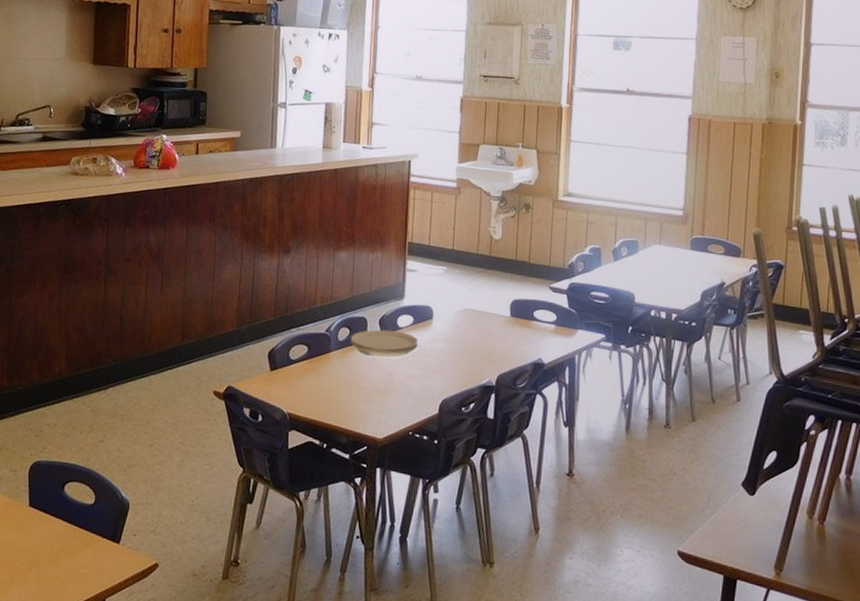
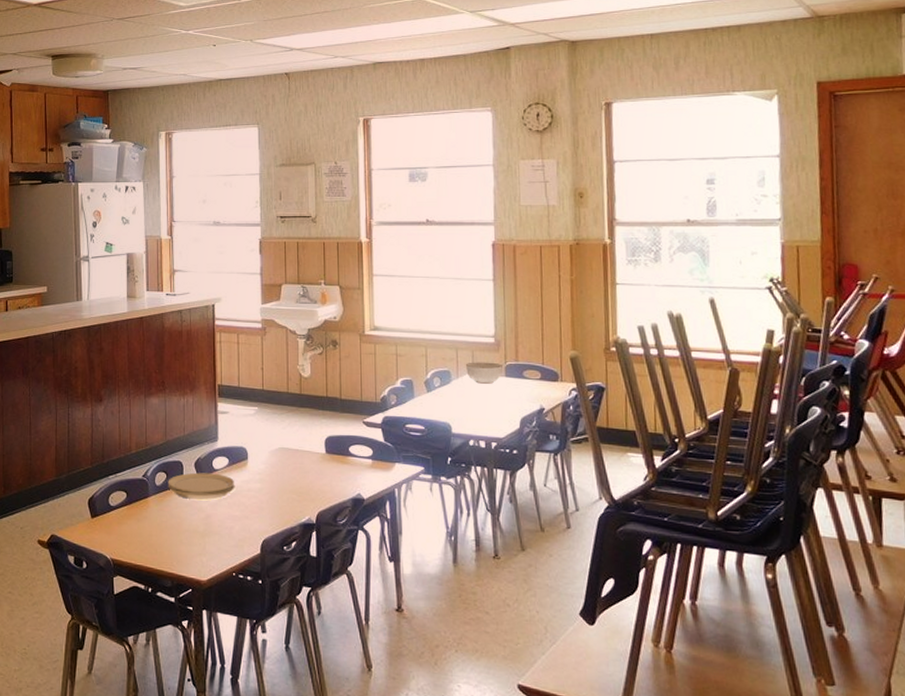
bowl: none [653,233,689,256] -> present [465,362,503,384]

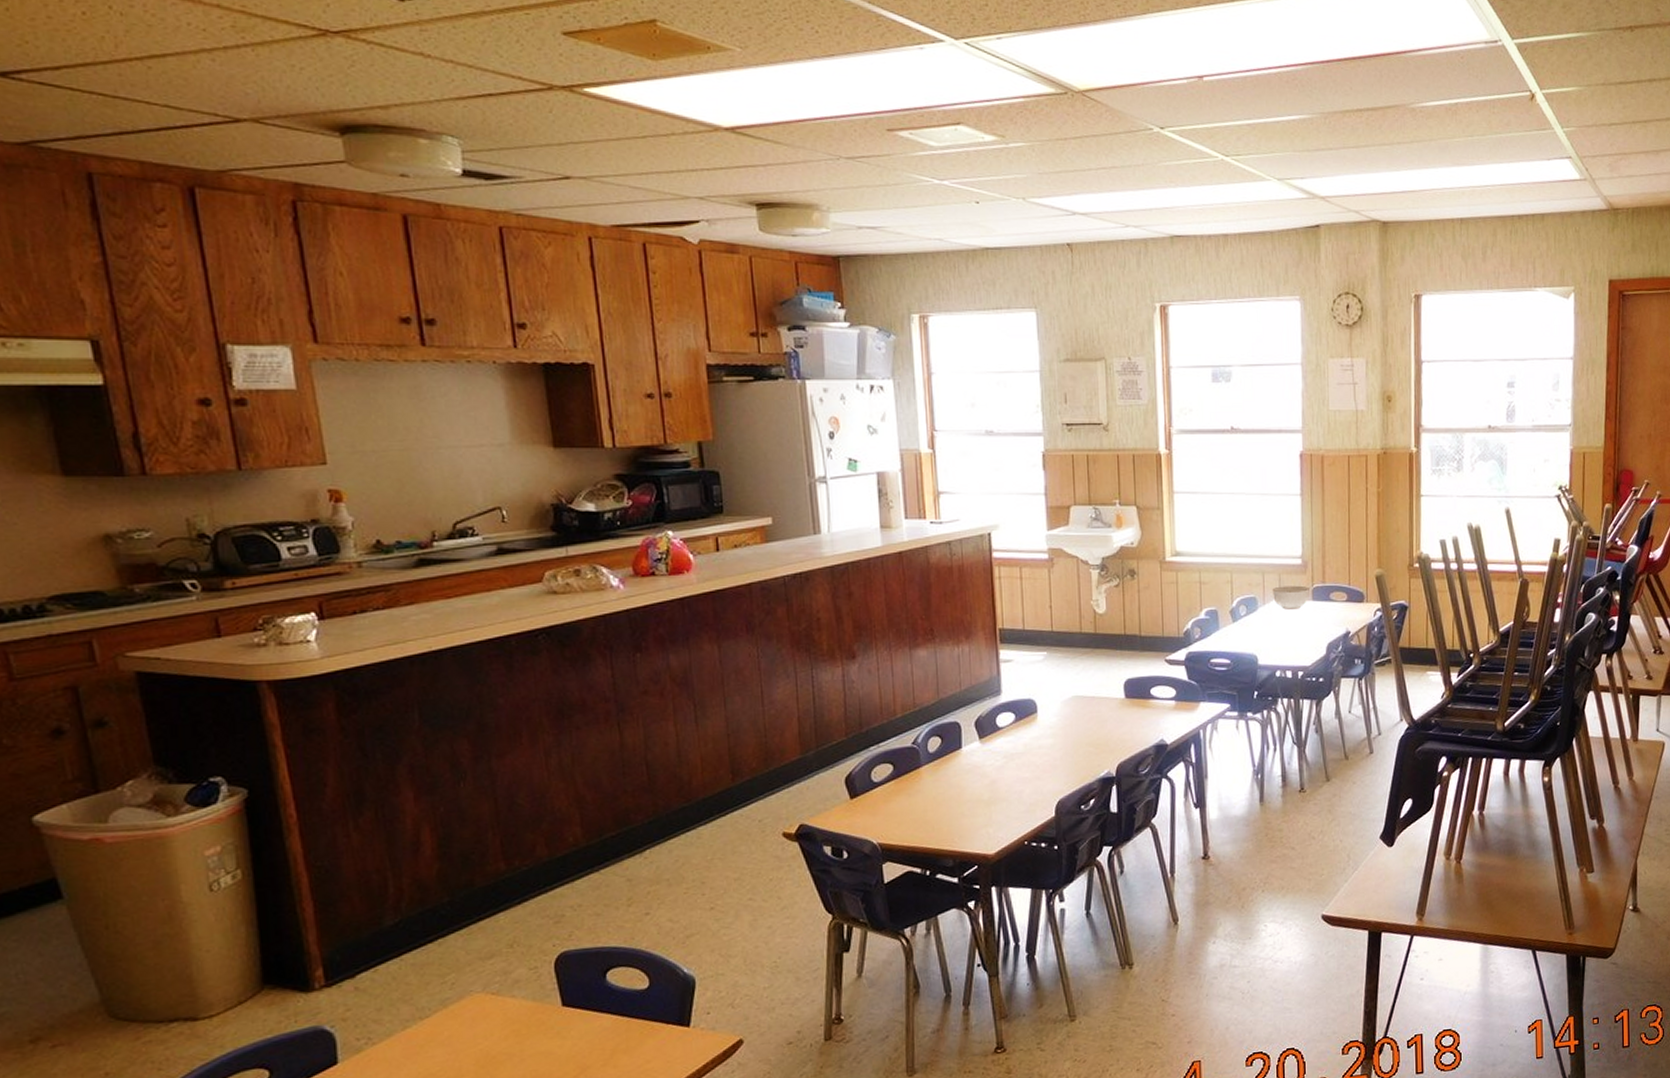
plate: present [167,472,235,501] -> none [943,732,1024,765]

